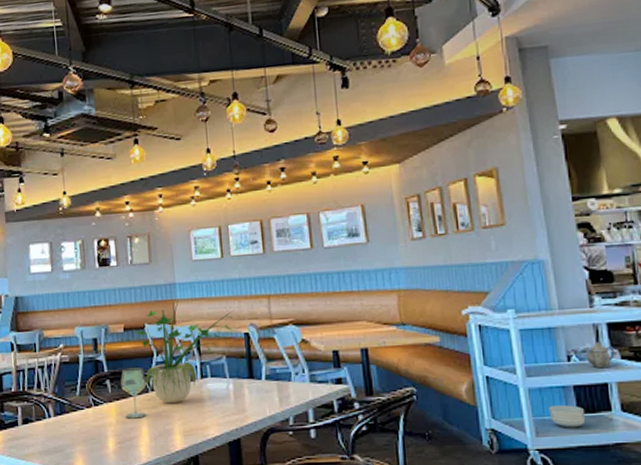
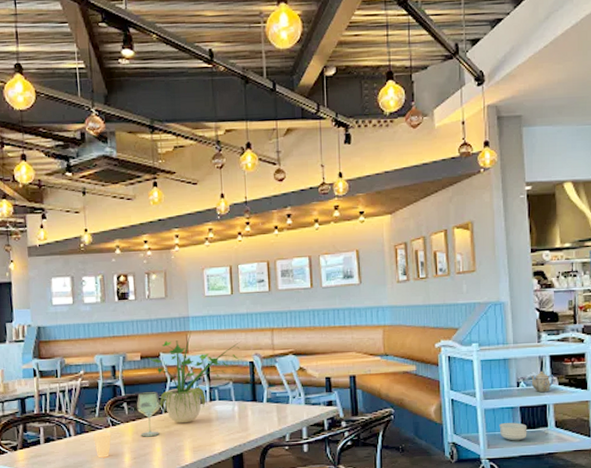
cup: none [74,412,94,442] -> present [93,431,112,458]

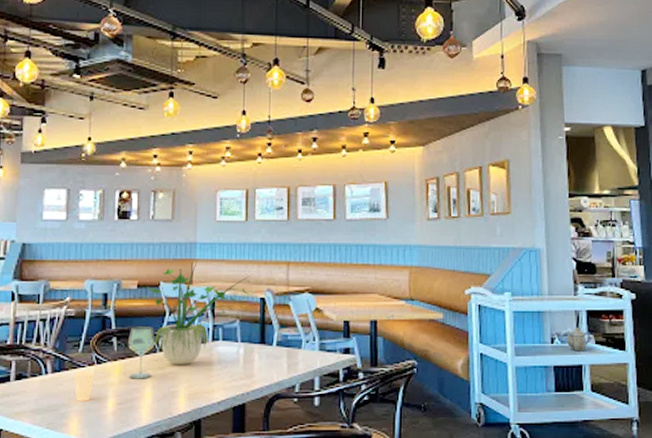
bowl: present [499,422,527,441] -> none [531,384,561,405]

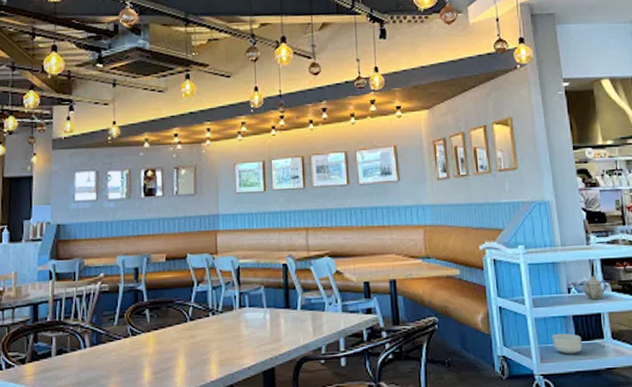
cup: present [74,370,95,401] -> none [111,342,131,373]
wine glass: present [127,326,156,379] -> none [159,297,186,349]
potted plant: present [145,259,253,365] -> none [173,230,274,333]
bowl: none [531,384,561,405] -> present [552,333,583,355]

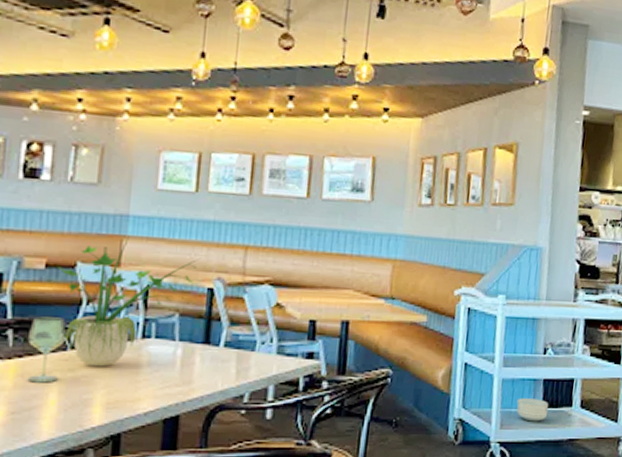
wine glass: none [159,297,186,349] -> present [27,316,67,383]
potted plant: none [173,230,274,333] -> present [56,235,200,367]
teapot: present [581,276,607,300] -> none [560,337,587,364]

